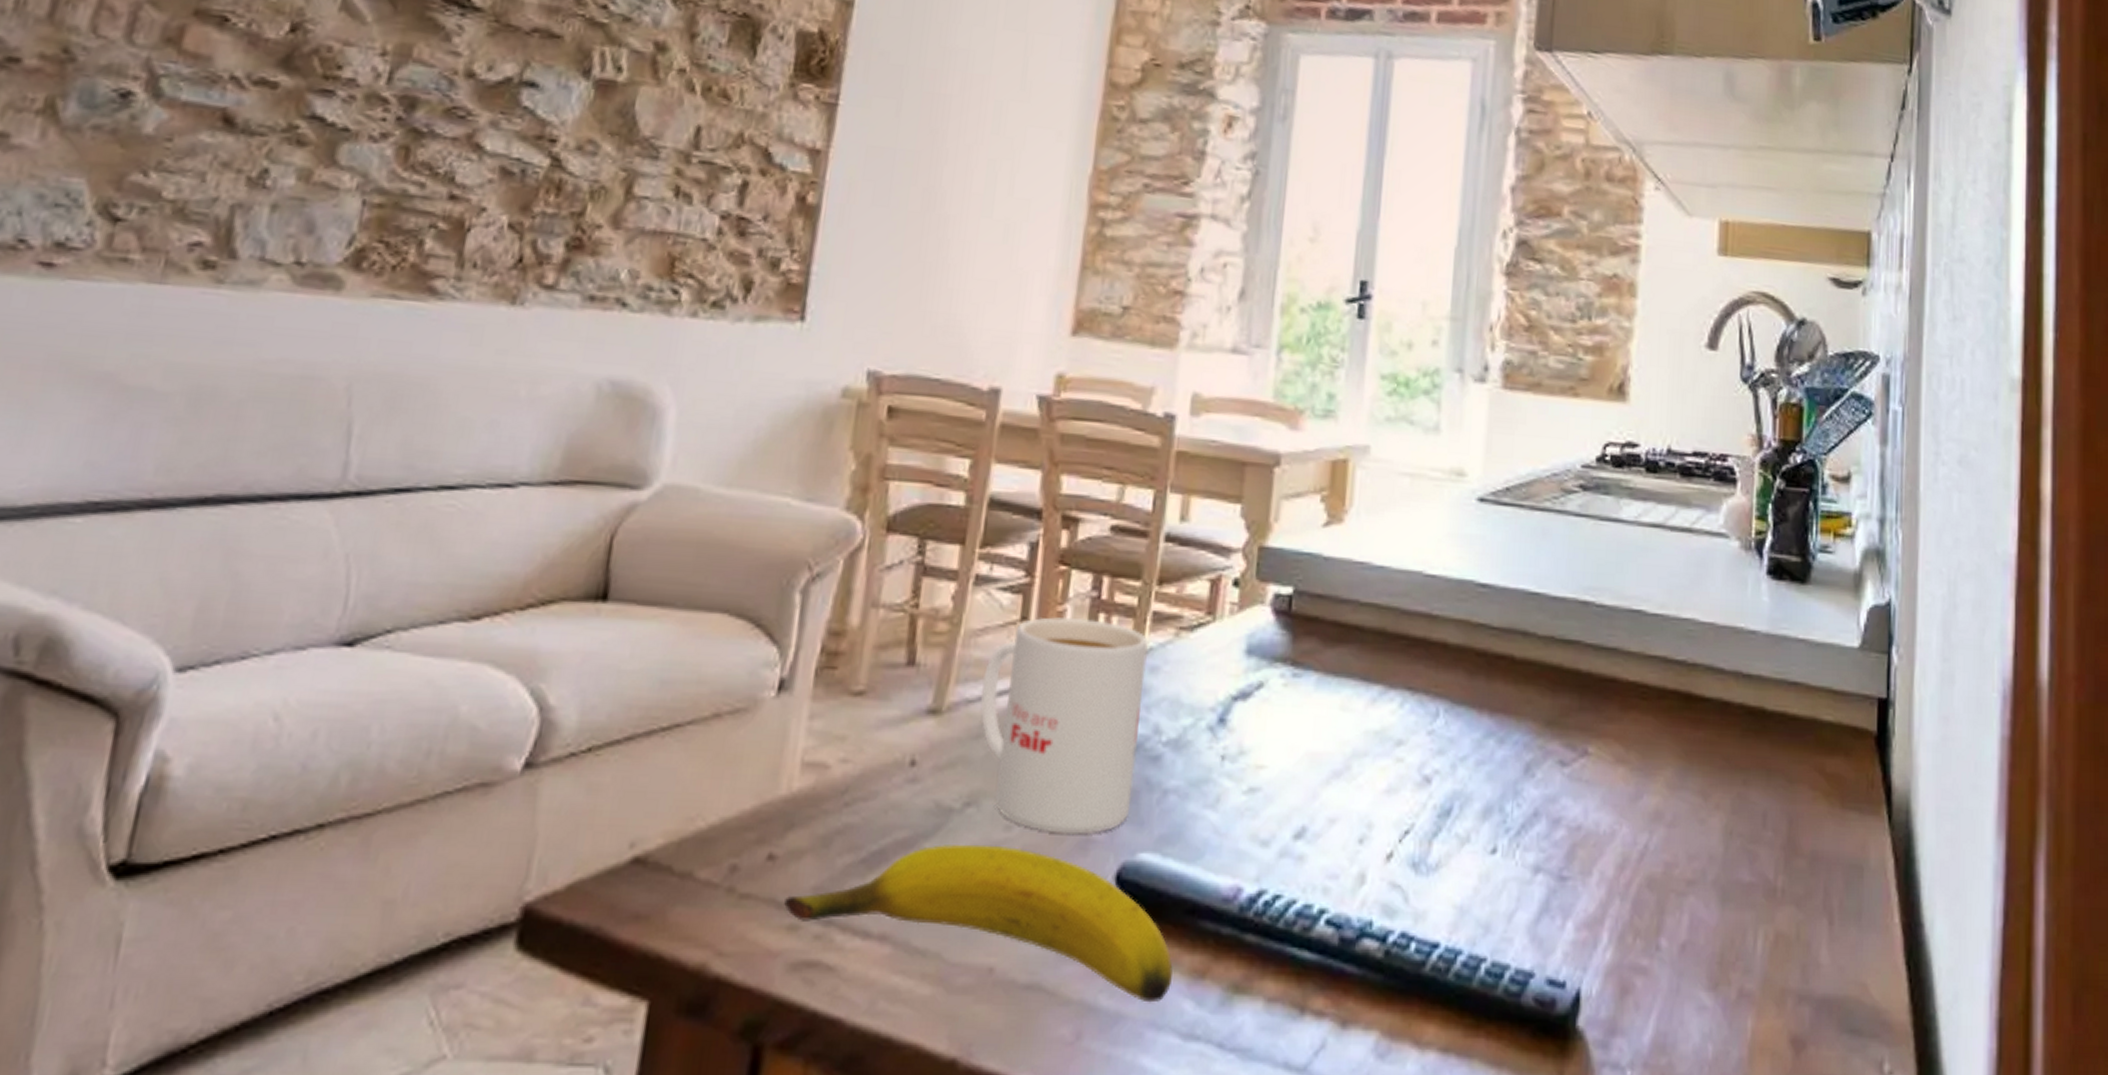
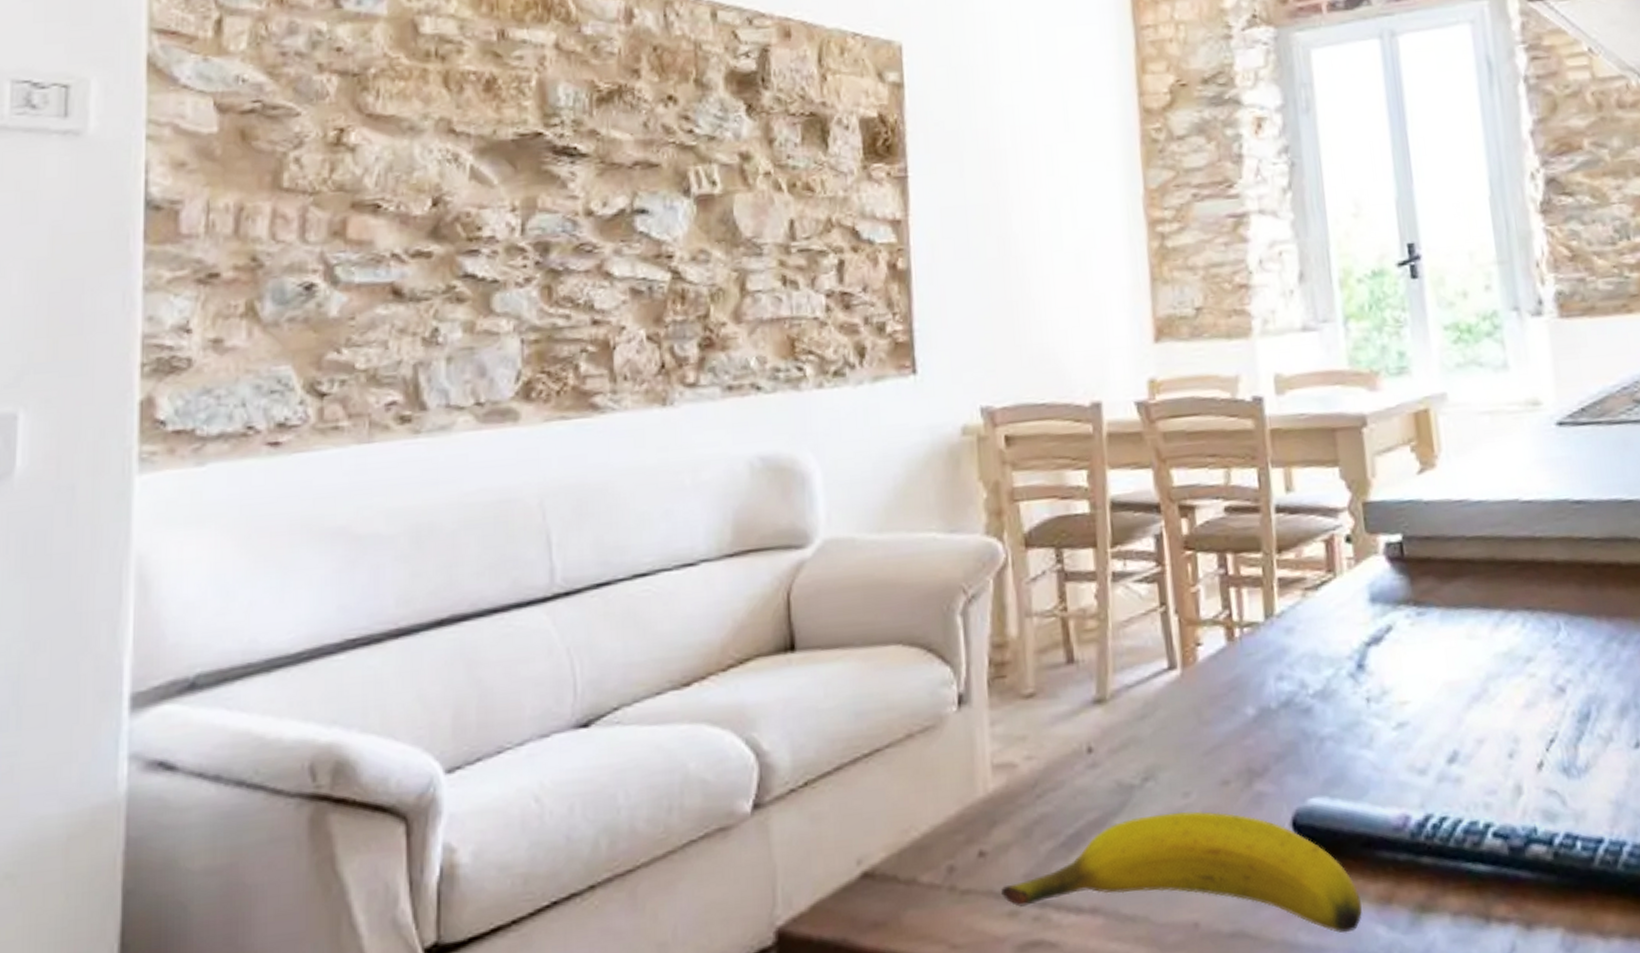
mug: present [979,616,1149,835] -> none [1137,594,1293,794]

